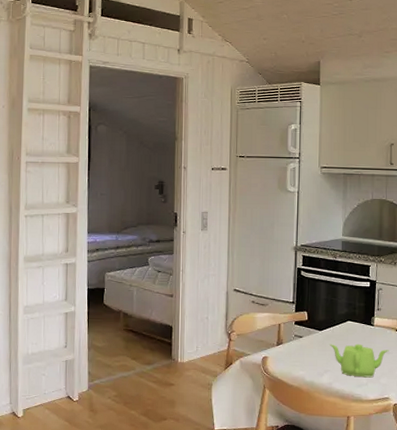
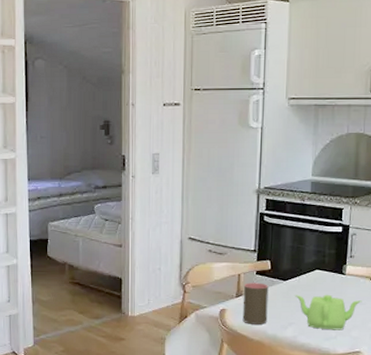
cup: none [283,332,306,372] -> present [242,283,269,325]

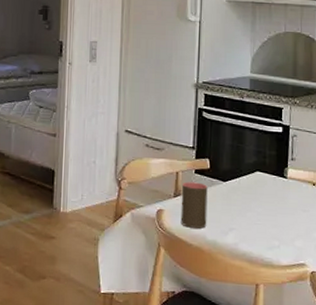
teapot: present [295,294,362,330] -> none [235,197,305,239]

